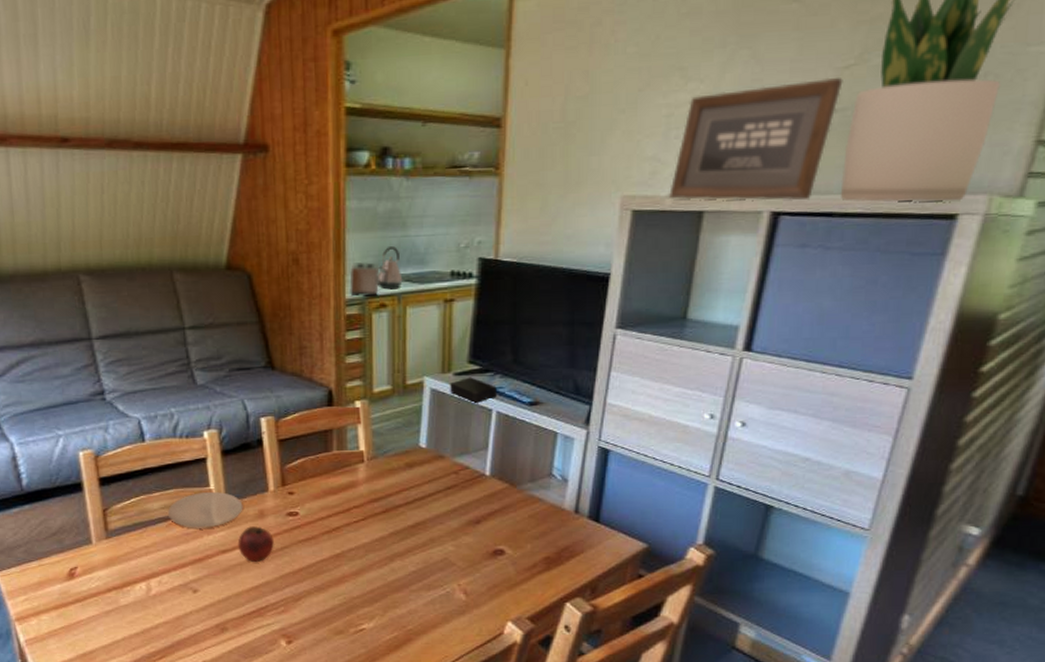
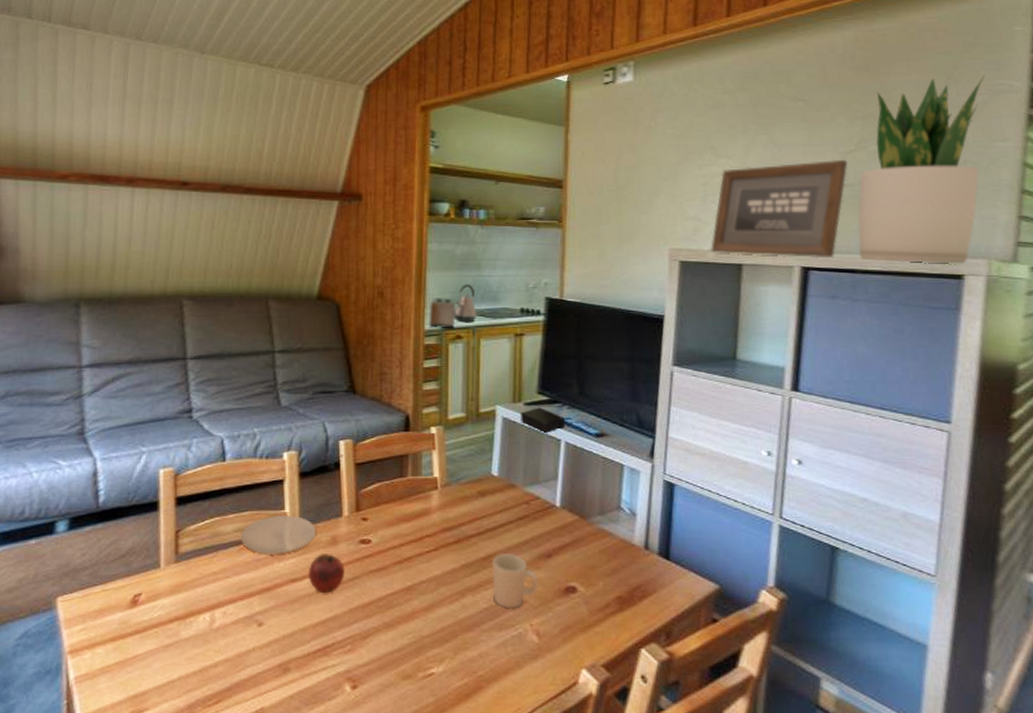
mug: none [420,520,467,573] -> present [491,552,539,611]

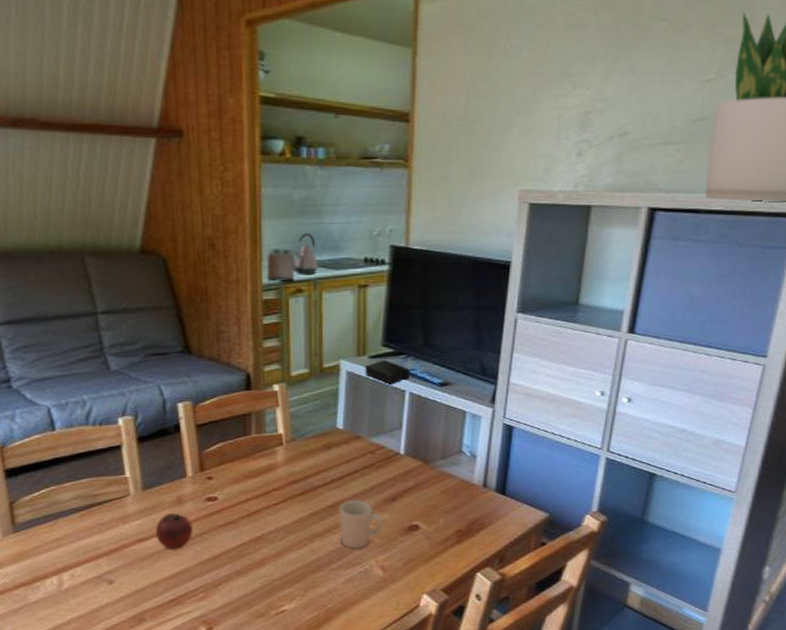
plate: present [240,514,316,554] -> none [80,479,161,518]
picture frame: present [711,159,848,259] -> none [561,89,705,199]

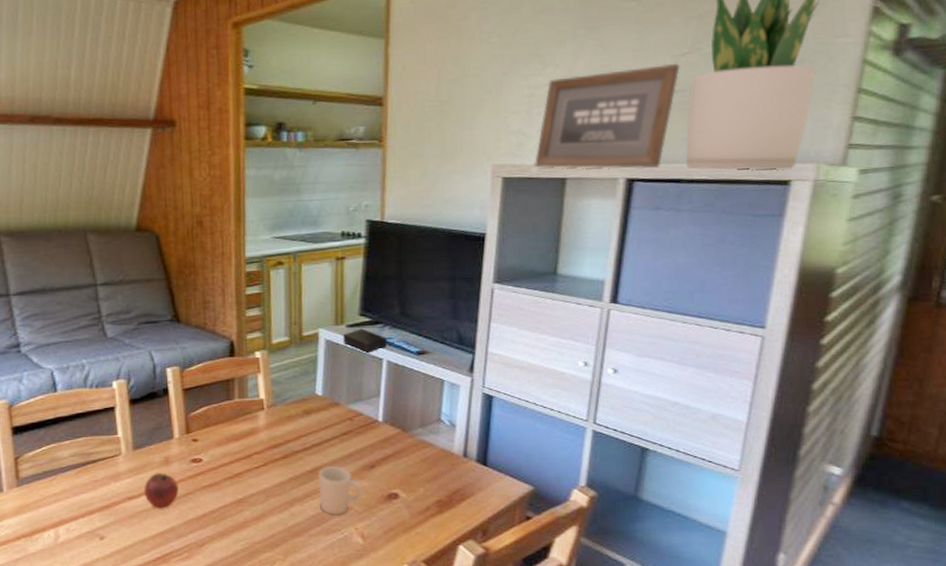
toaster: present [265,247,296,282] -> none [249,223,277,255]
kettle: present [293,233,318,275] -> none [274,210,298,249]
picture frame: none [561,89,705,199] -> present [535,63,680,169]

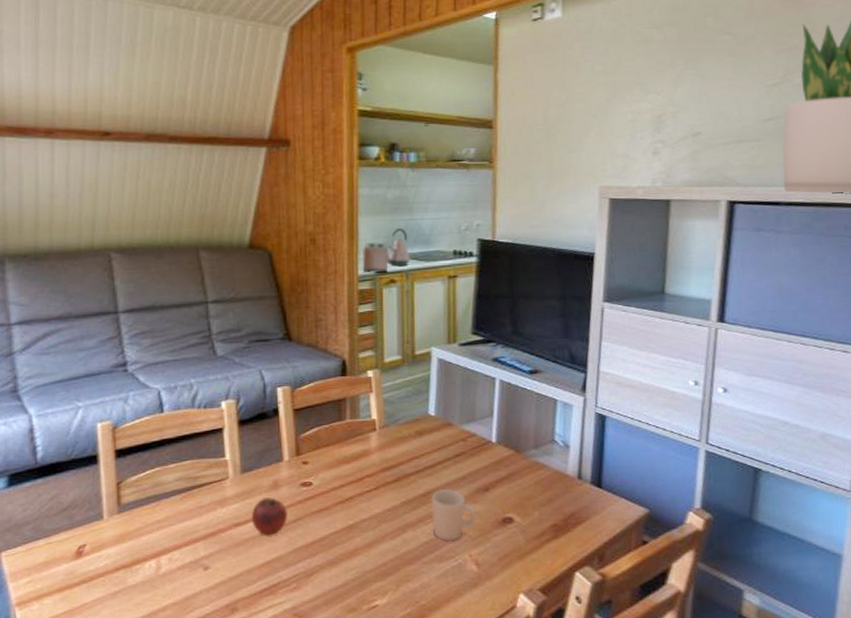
toaster: none [249,223,277,255] -> present [361,241,390,273]
kettle: none [274,210,298,249] -> present [387,228,410,267]
game console: present [343,328,387,353] -> none [456,347,499,372]
picture frame: present [535,63,680,169] -> none [640,92,774,192]

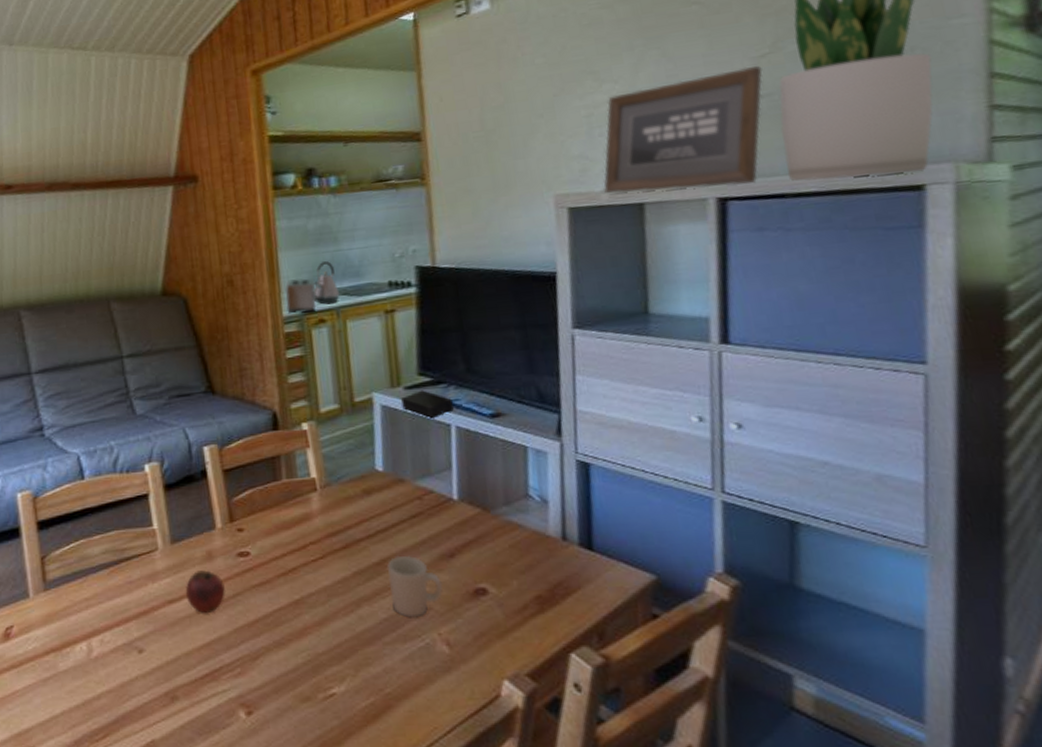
game console: none [456,347,499,372] -> present [401,390,454,418]
picture frame: none [640,92,774,192] -> present [603,66,763,194]

